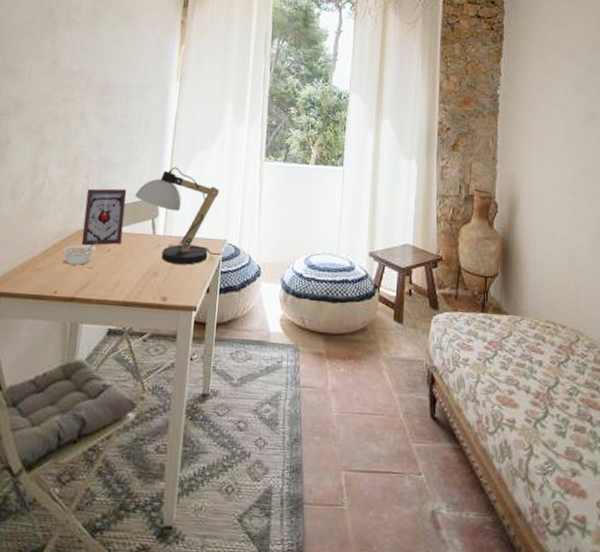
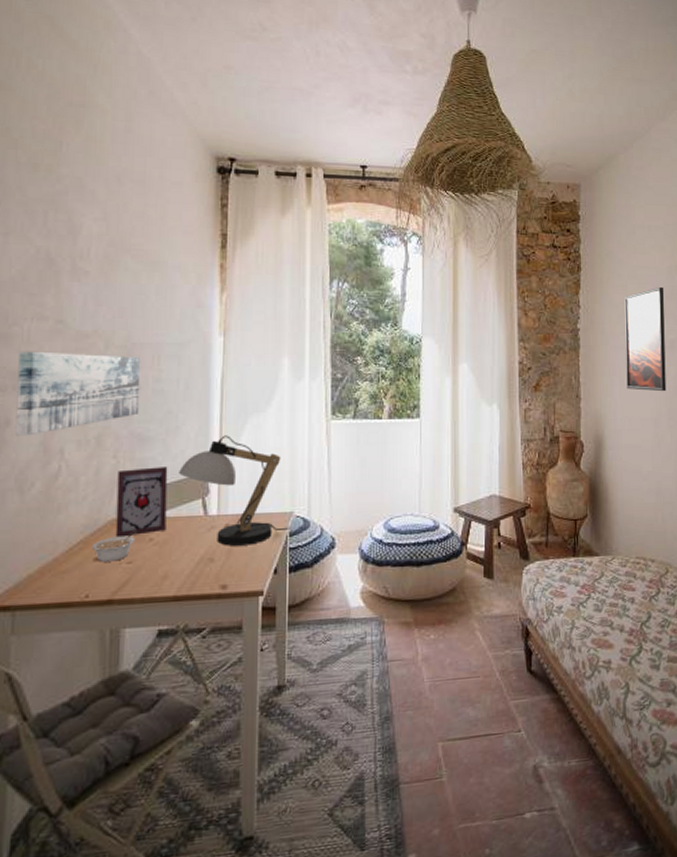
wall art: none [13,84,112,154] -> present [15,351,141,436]
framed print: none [544,59,587,161] -> present [624,286,666,392]

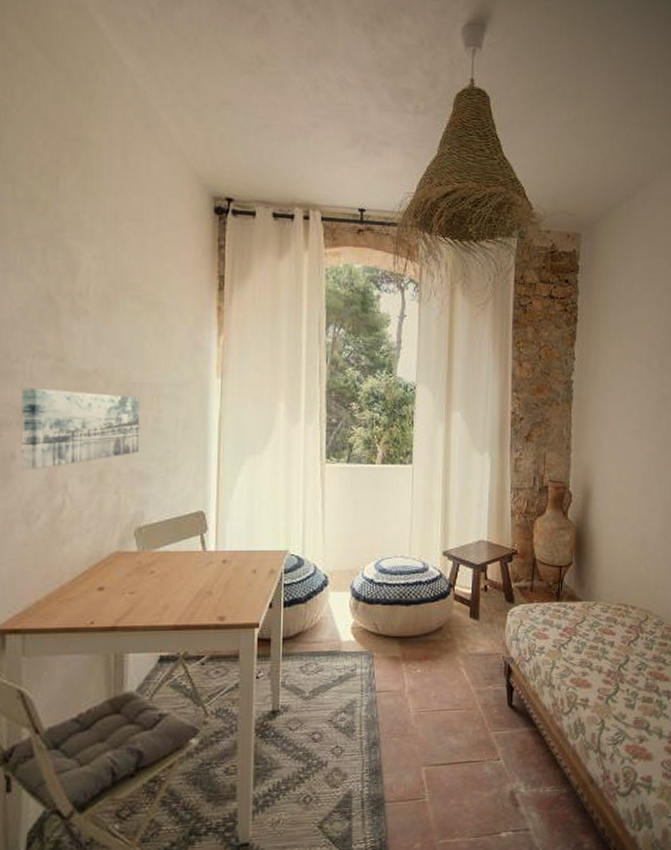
legume: present [91,531,137,562] -> none [96,563,138,591]
picture frame: present [115,467,168,538] -> none [118,504,168,569]
desk lamp: present [179,435,289,546] -> none [178,475,284,581]
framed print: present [624,286,666,392] -> none [617,340,660,446]

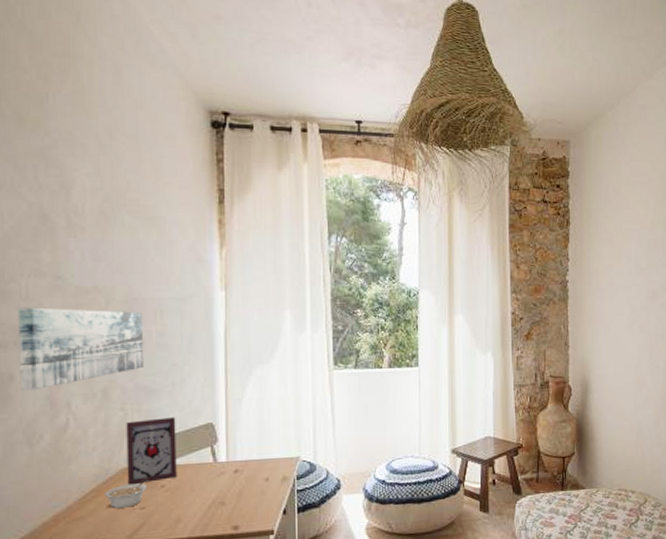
legume: none [96,563,138,591] -> present [104,478,148,509]
picture frame: none [118,504,168,569] -> present [126,417,177,485]

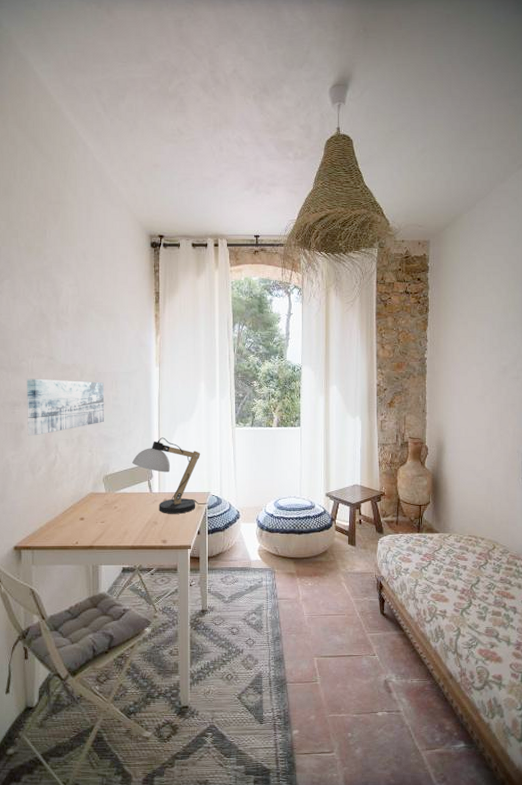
legume: present [104,478,148,509] -> none [78,501,106,521]
picture frame: present [126,417,177,485] -> none [92,458,125,505]
desk lamp: none [187,386,296,490] -> present [132,437,207,514]

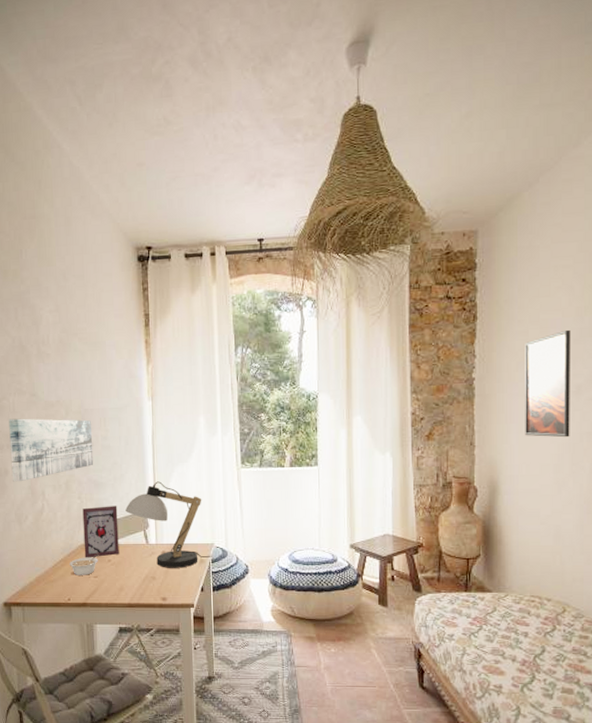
legume: none [78,501,106,521] -> present [69,553,99,575]
picture frame: none [92,458,125,505] -> present [82,506,119,558]
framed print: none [465,322,500,408] -> present [525,329,571,438]

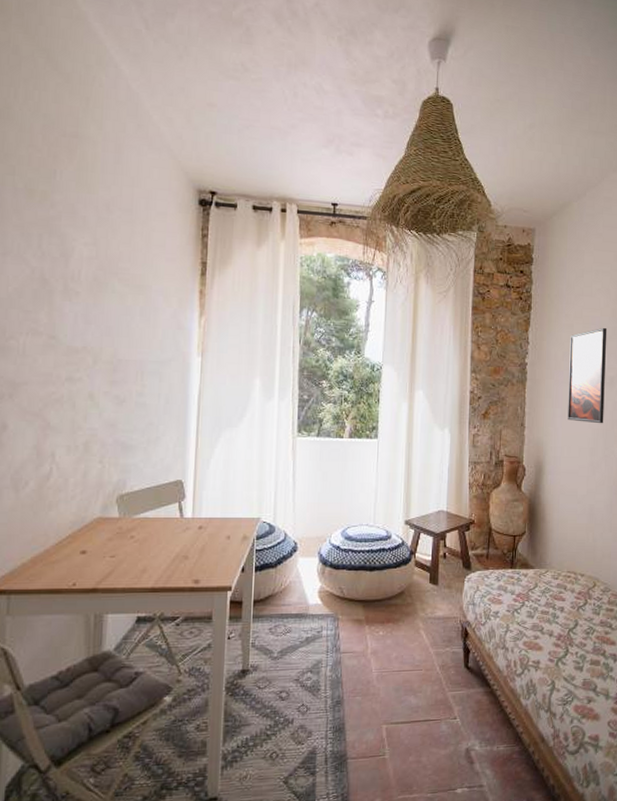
wall art: present [9,418,94,482] -> none [11,362,126,440]
legume: present [69,553,99,575] -> none [79,528,120,555]
picture frame: present [82,506,119,558] -> none [100,472,149,534]
desk lamp: present [125,481,211,568] -> none [158,447,256,546]

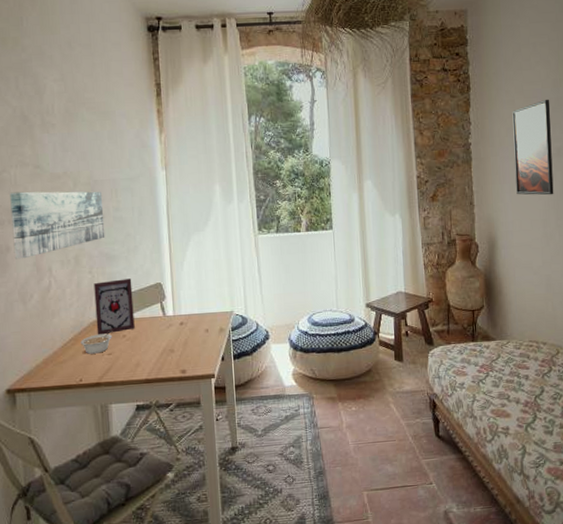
wall art: none [11,362,126,440] -> present [10,191,105,259]
legume: none [79,528,120,555] -> present [80,329,113,354]
picture frame: none [100,472,149,534] -> present [94,278,135,335]

